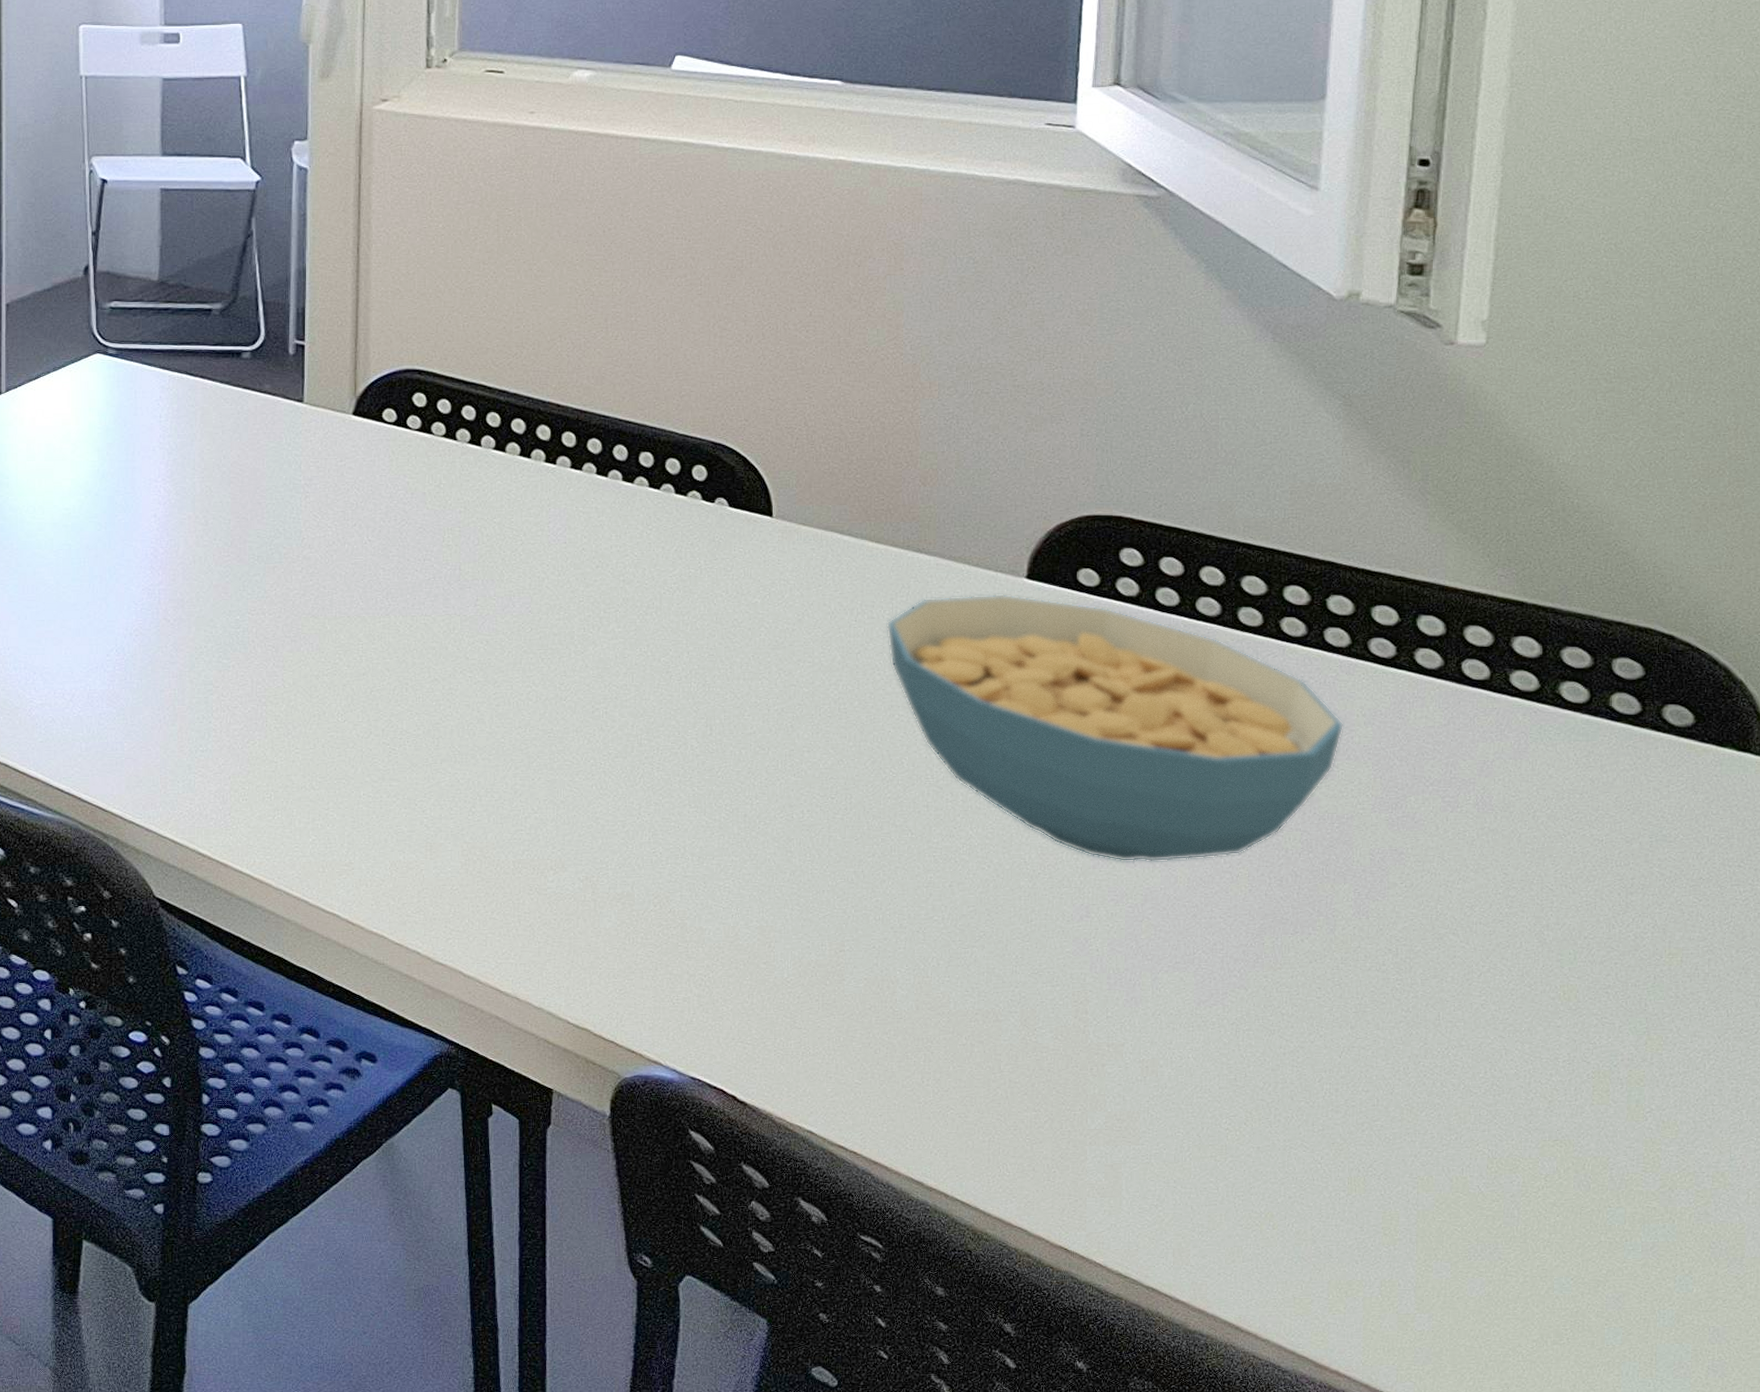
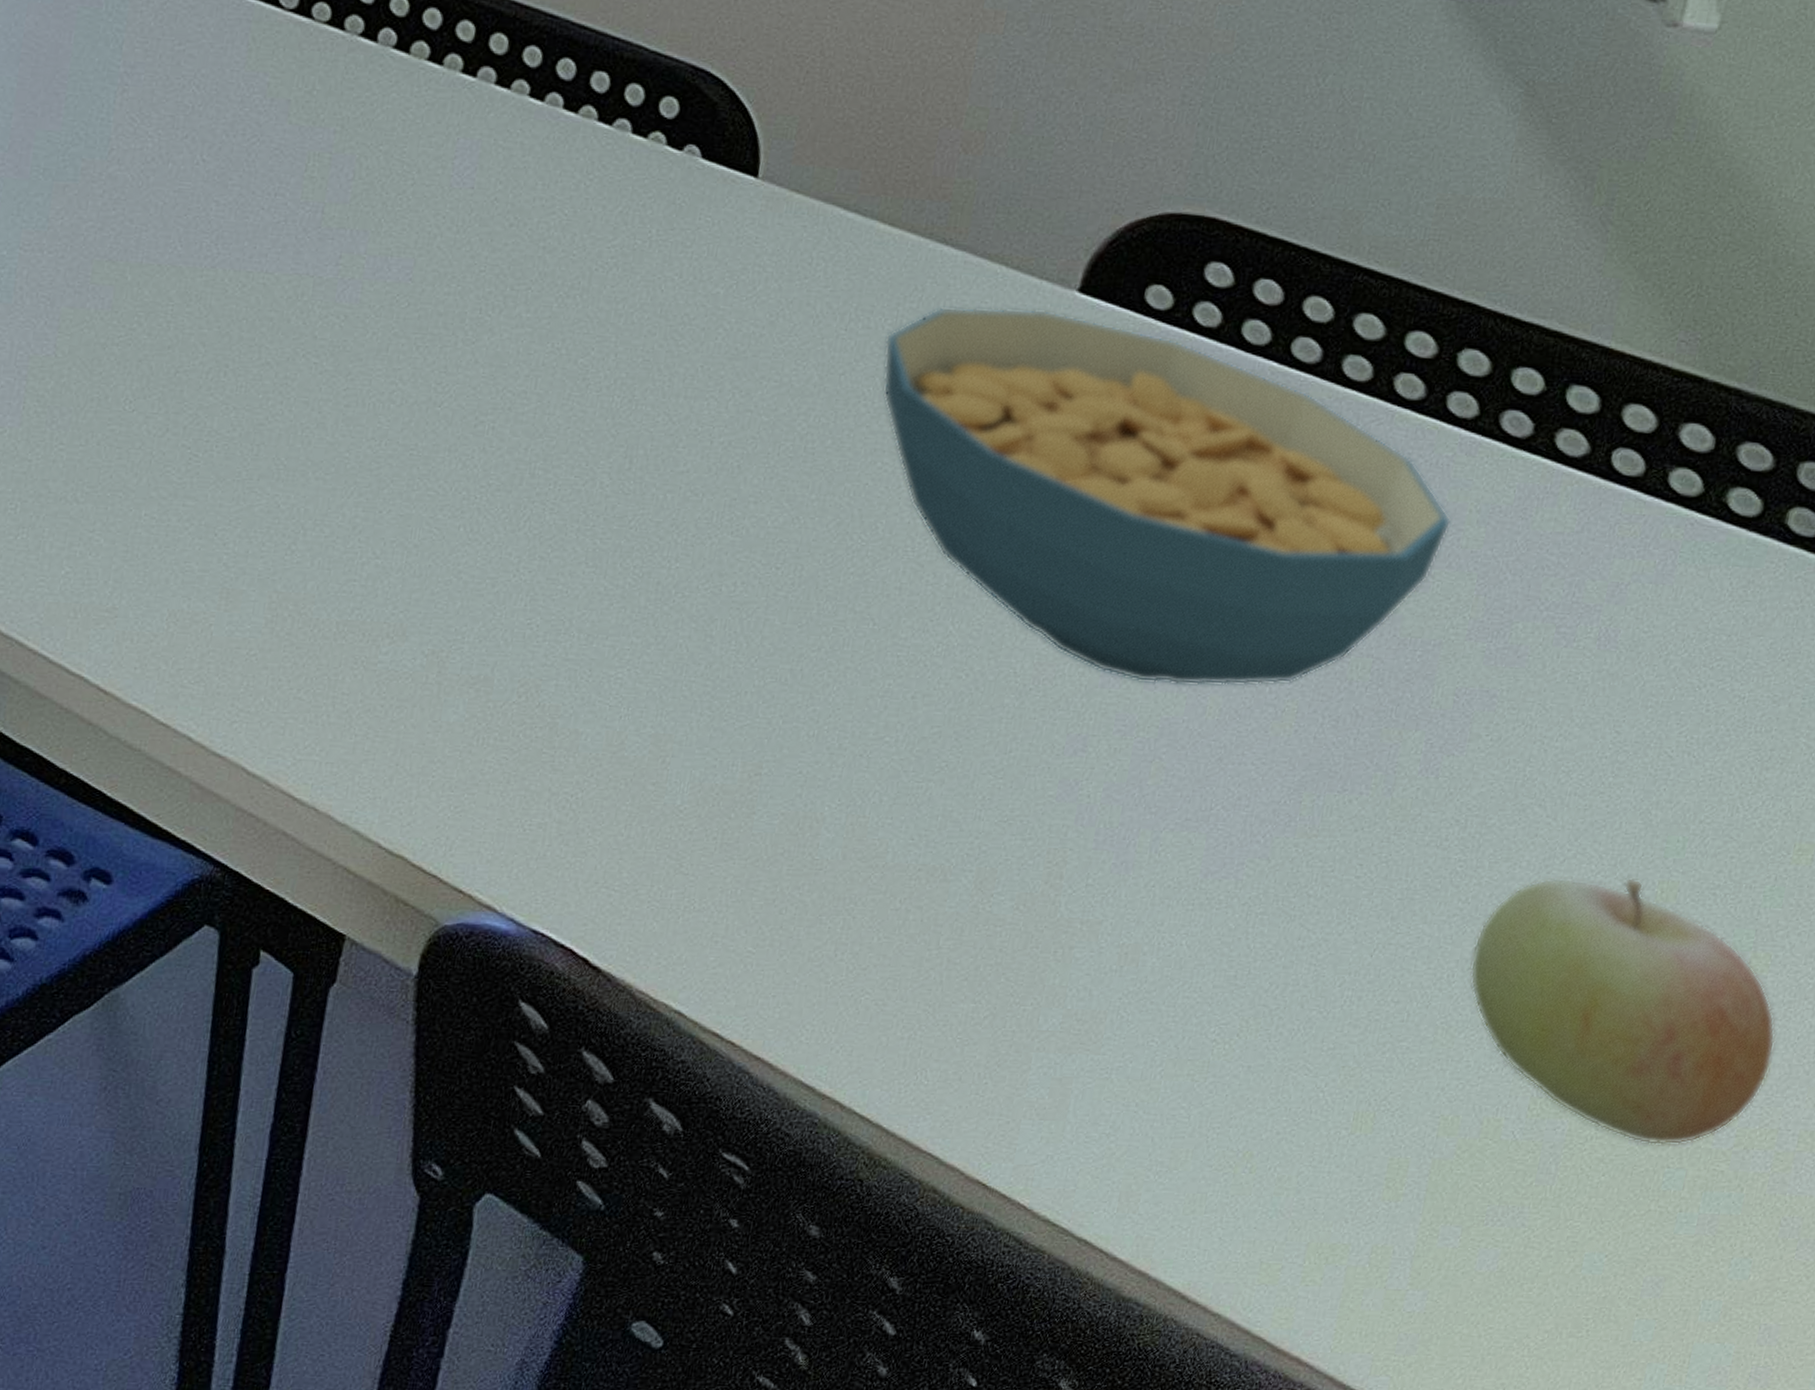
fruit: none [1420,984,1679,1191] -> present [1470,877,1776,1146]

